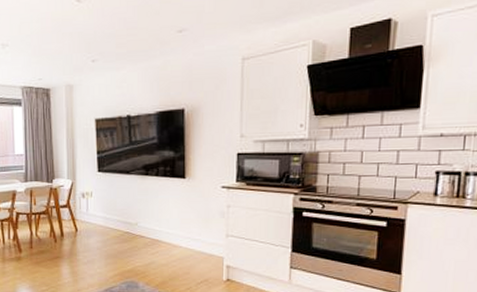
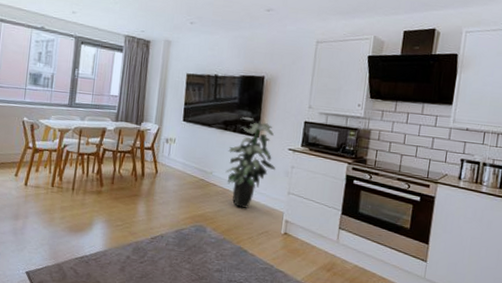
indoor plant: none [152,156,209,257] -> present [225,116,276,208]

